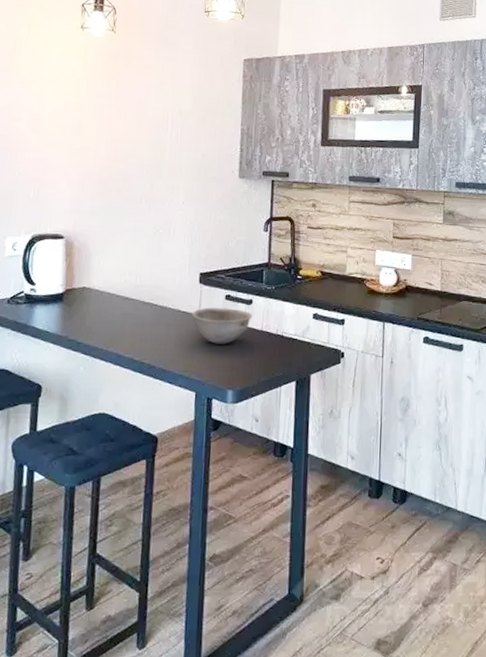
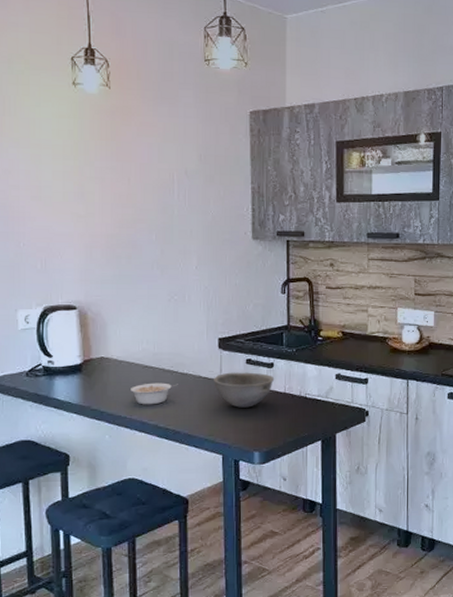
legume: none [109,315,157,338] -> present [131,382,178,405]

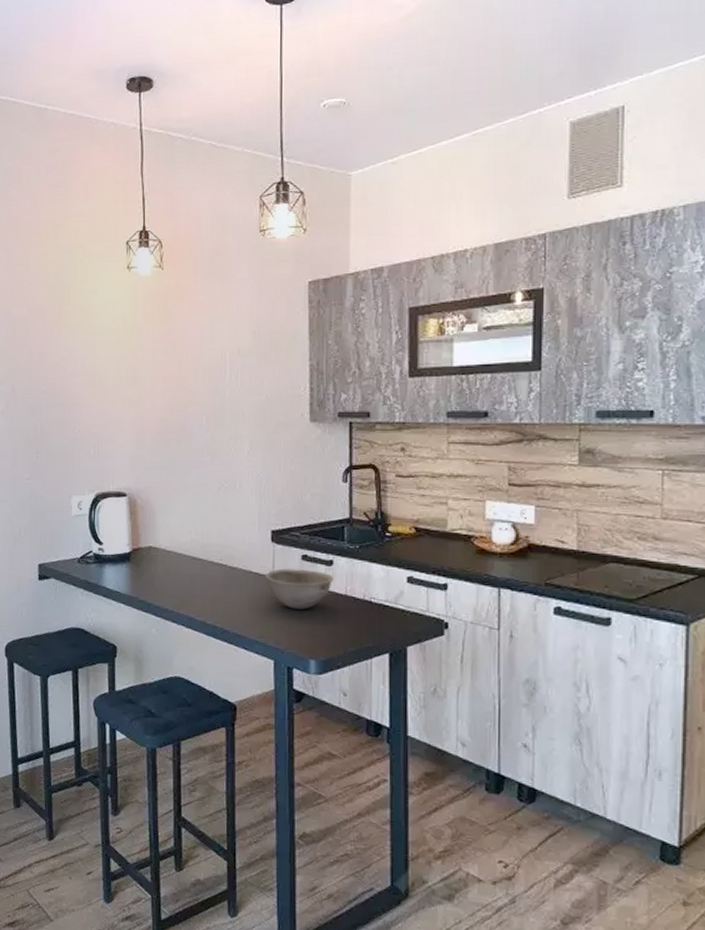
legume: present [131,382,178,405] -> none [178,576,227,600]

